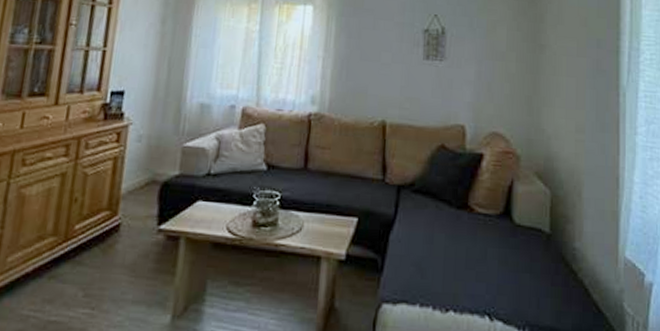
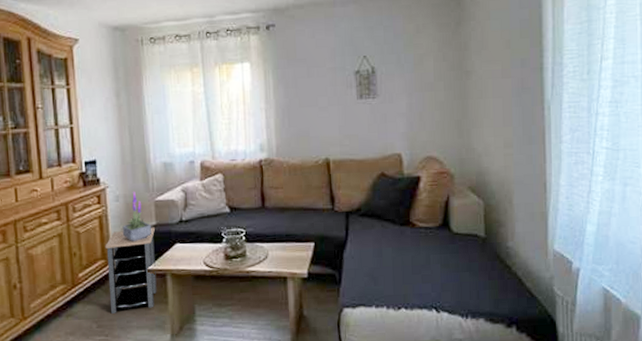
side table: none [105,177,177,281] -> present [105,227,157,314]
potted plant: none [137,133,173,192] -> present [122,192,151,241]

